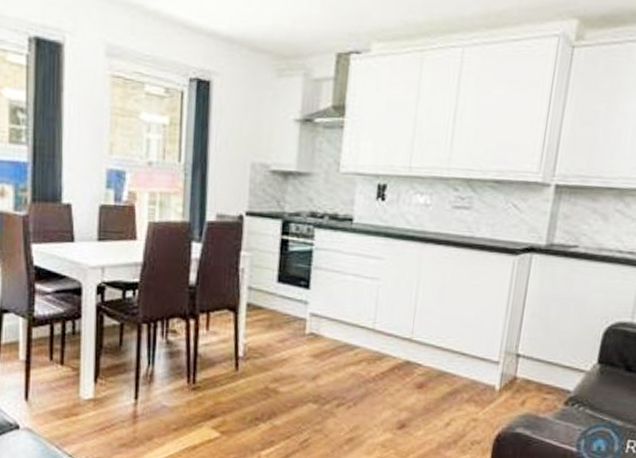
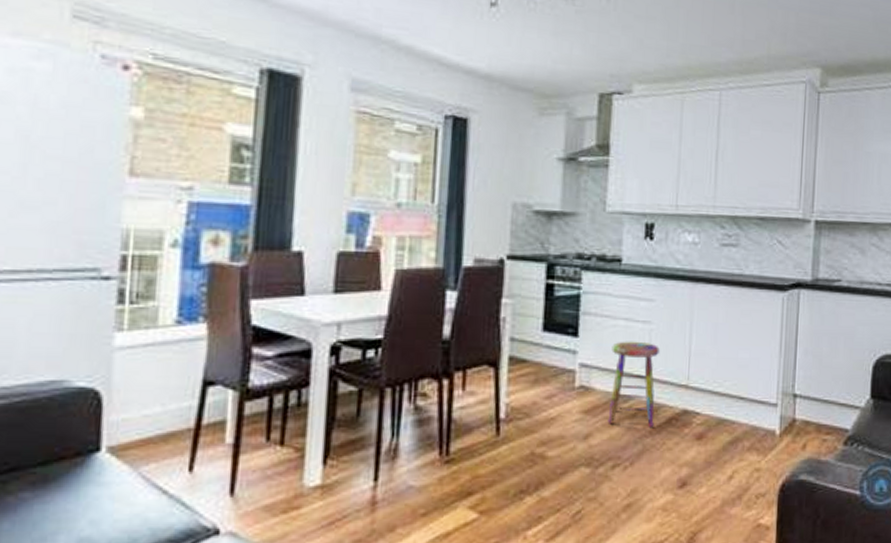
step stool: none [334,295,386,374] -> present [607,341,660,427]

